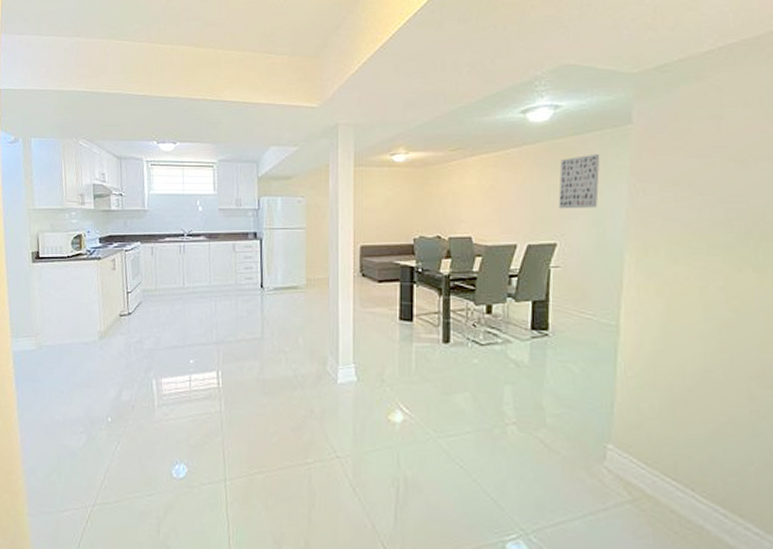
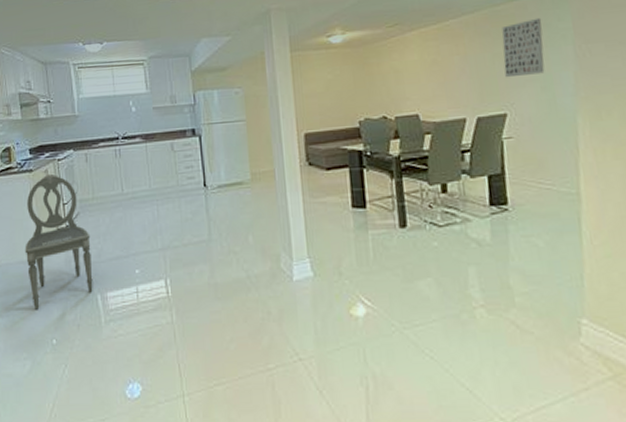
dining chair: none [88,263,151,389] -> present [25,173,93,310]

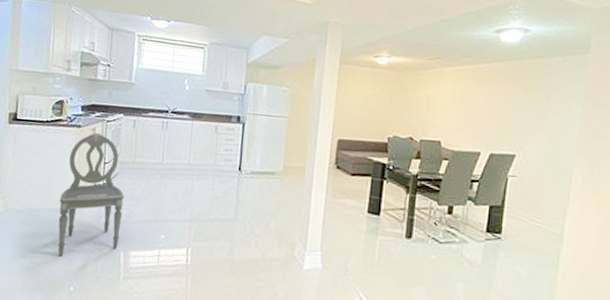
wall art: present [502,17,545,78] -> none [521,77,560,126]

